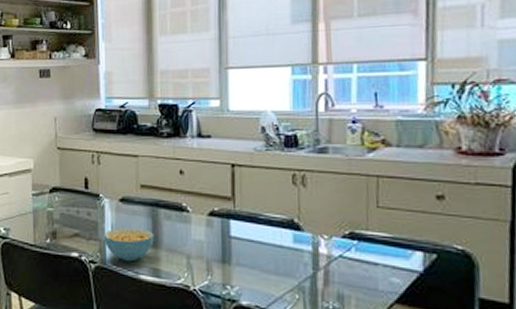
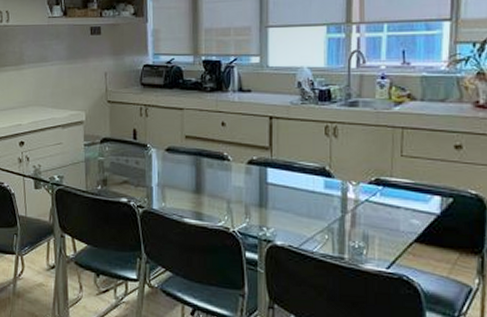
cereal bowl: present [104,228,154,262] -> none [151,176,197,207]

